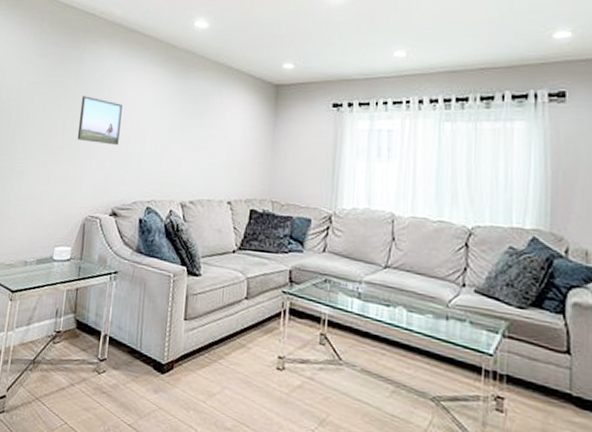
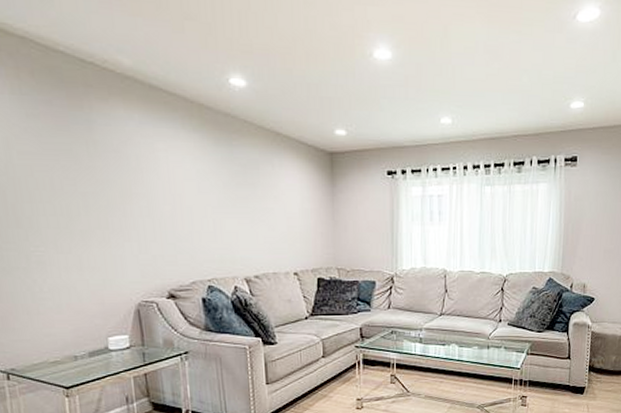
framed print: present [77,96,123,146] -> none [101,168,162,224]

